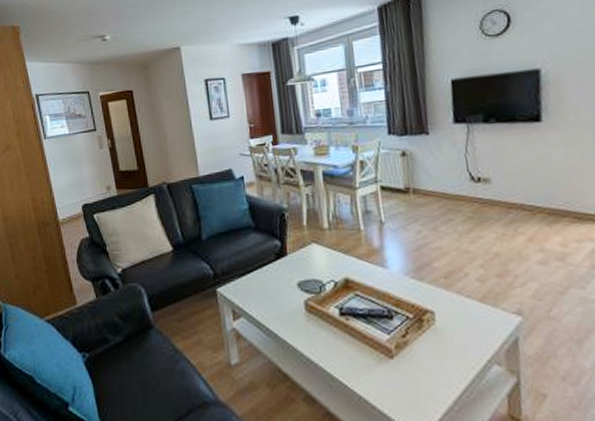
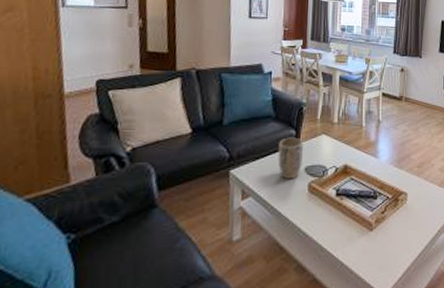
plant pot: none [263,248,294,298] -> present [278,137,303,180]

